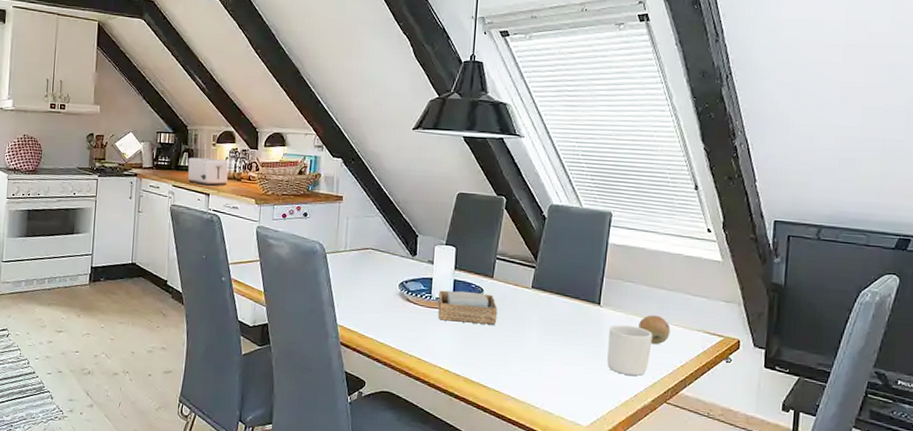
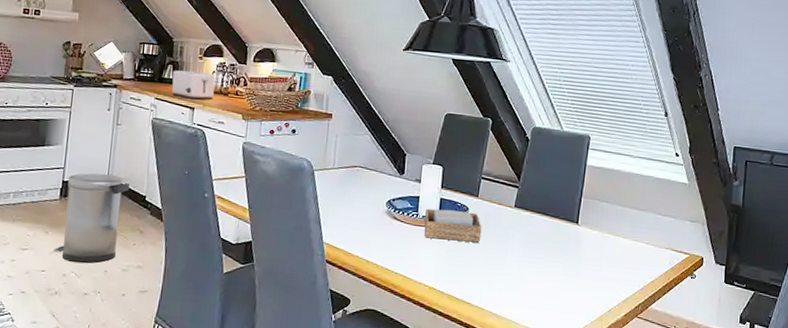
pedal bin: none [85,259,152,345] -> present [53,173,129,264]
mug: present [607,325,653,376] -> none [584,243,626,292]
fruit: present [639,315,671,345] -> none [613,233,642,262]

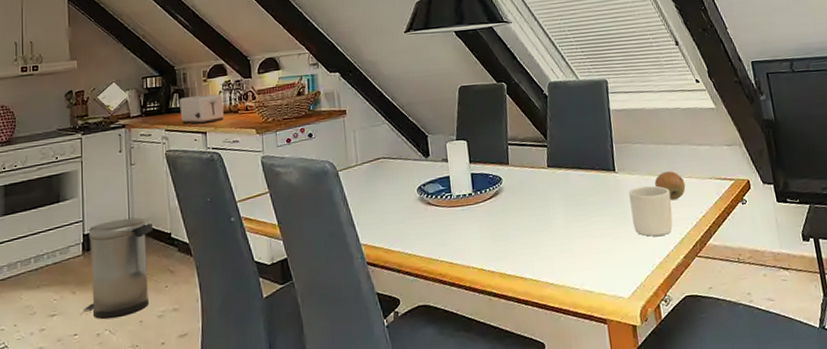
napkin holder: present [424,208,482,243] -> none [458,181,521,218]
mug: none [584,243,626,292] -> present [629,185,673,237]
fruit: none [613,233,642,262] -> present [655,171,686,201]

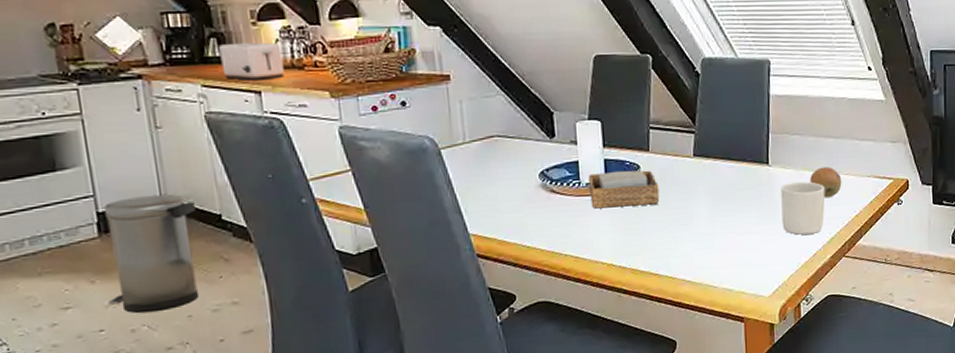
napkin holder: none [458,181,521,218] -> present [589,170,660,209]

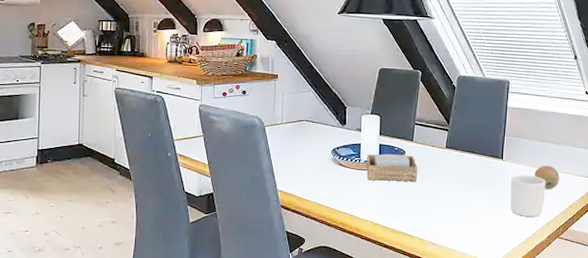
pedal bin: present [104,194,198,314] -> none [34,141,99,223]
toaster: present [219,42,285,81] -> none [130,43,170,69]

